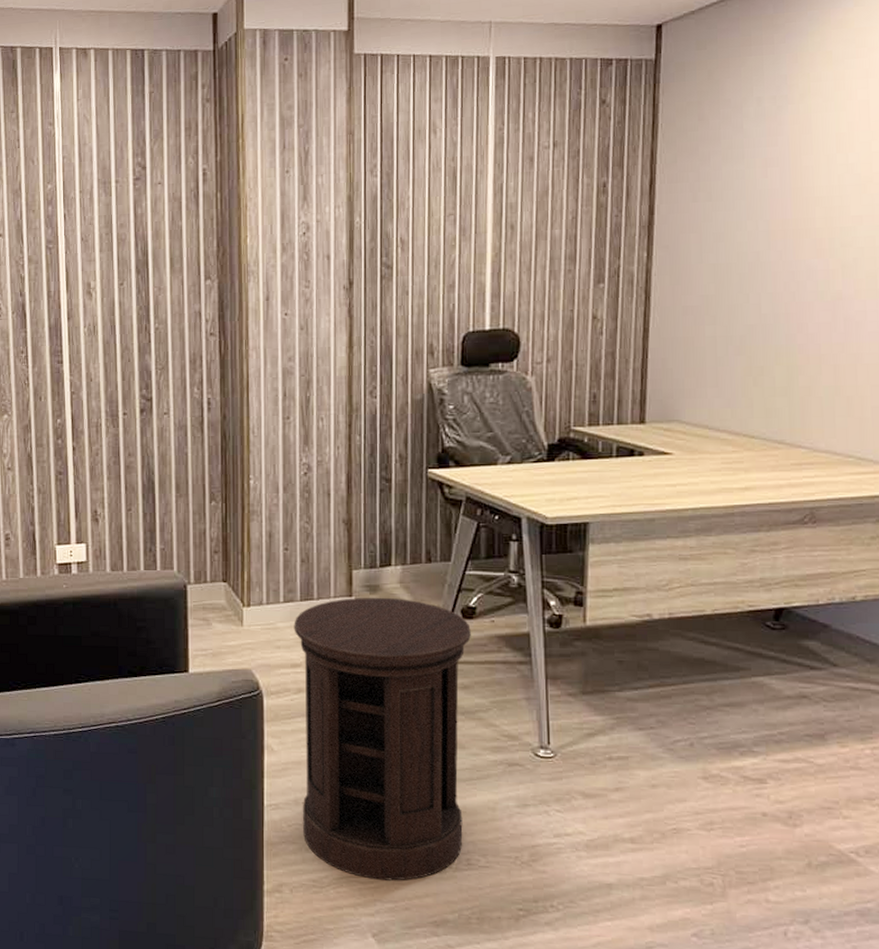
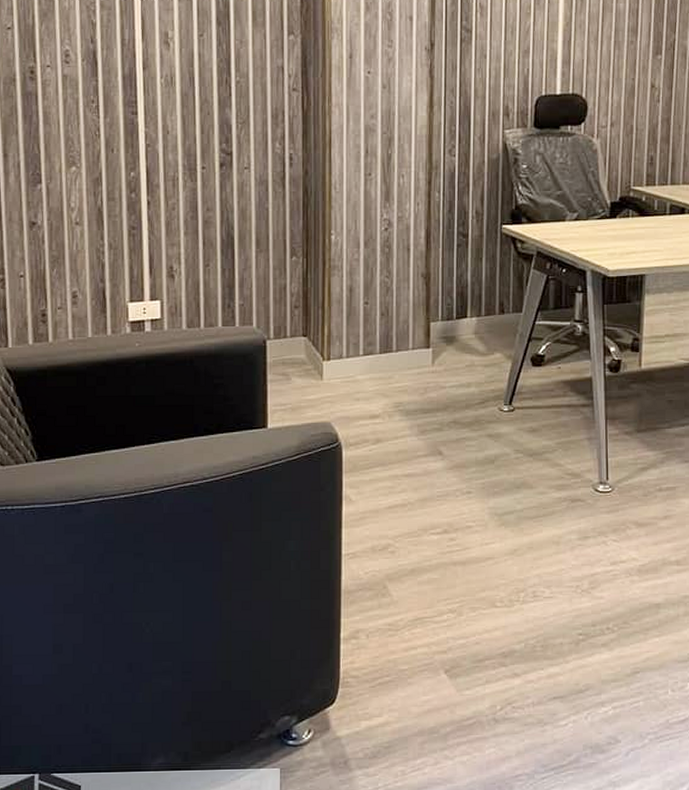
side table: present [294,597,471,881] -> none [373,348,539,618]

